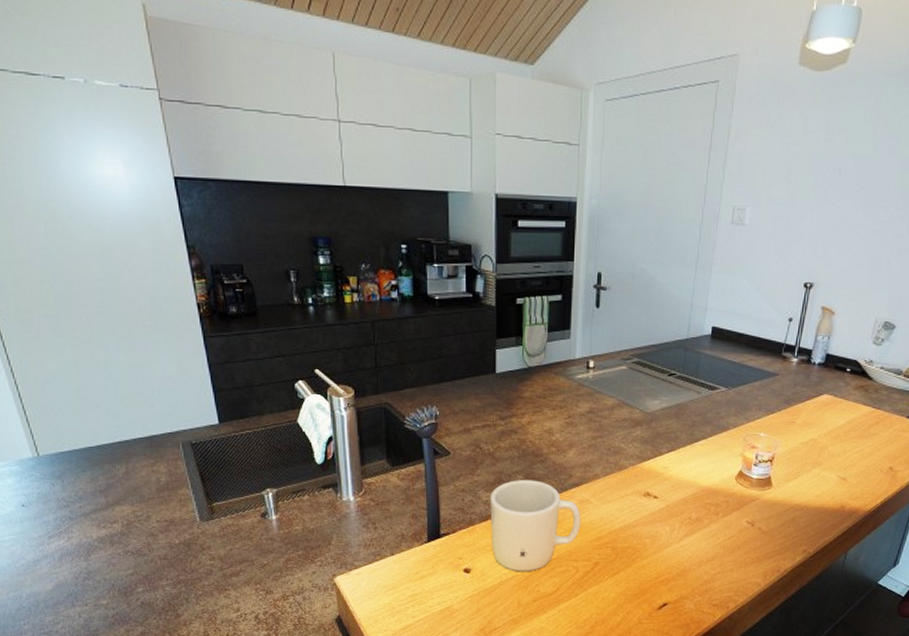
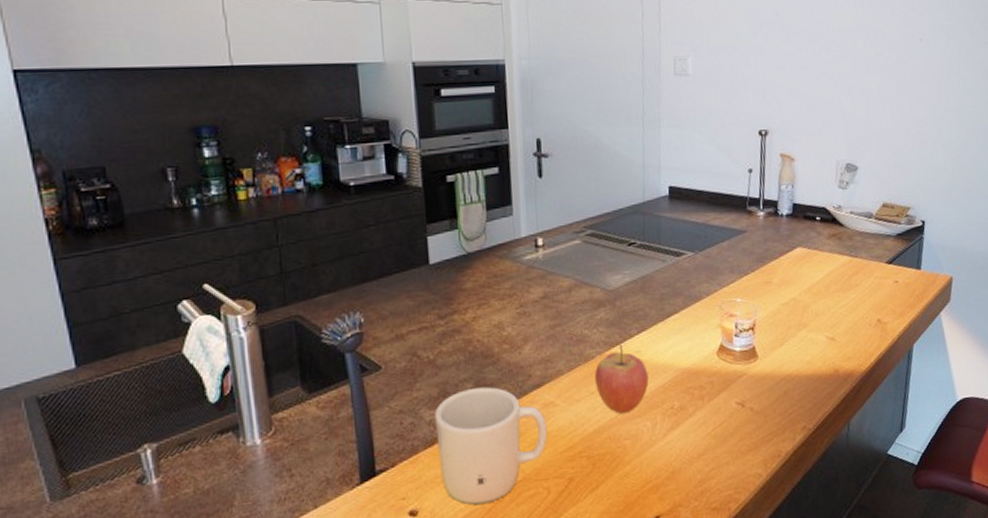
fruit: none [626,459,673,516] -> present [595,343,649,414]

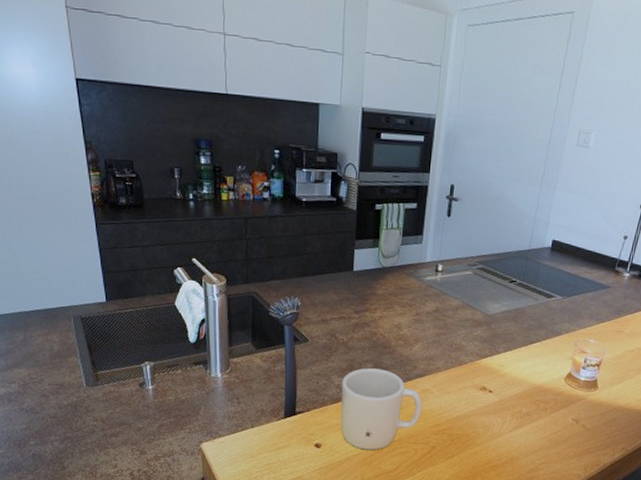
fruit: present [595,343,649,414] -> none [464,357,507,409]

